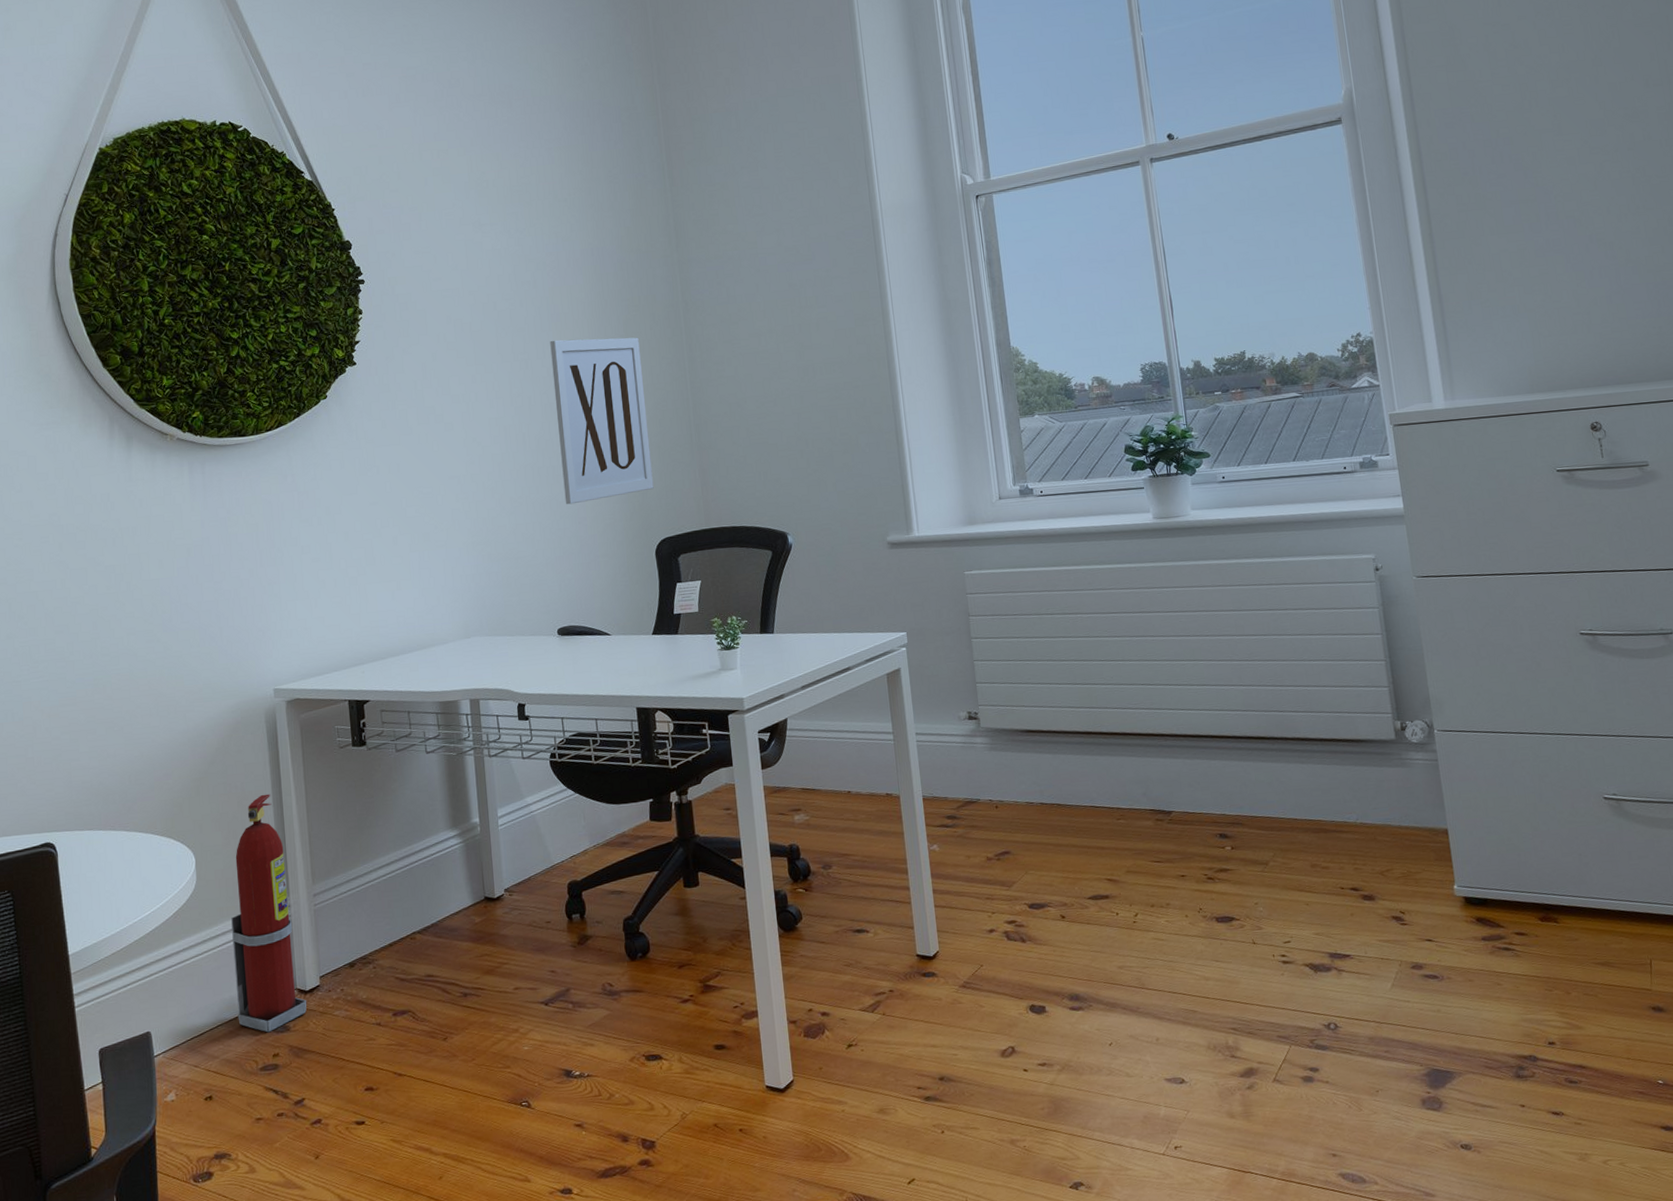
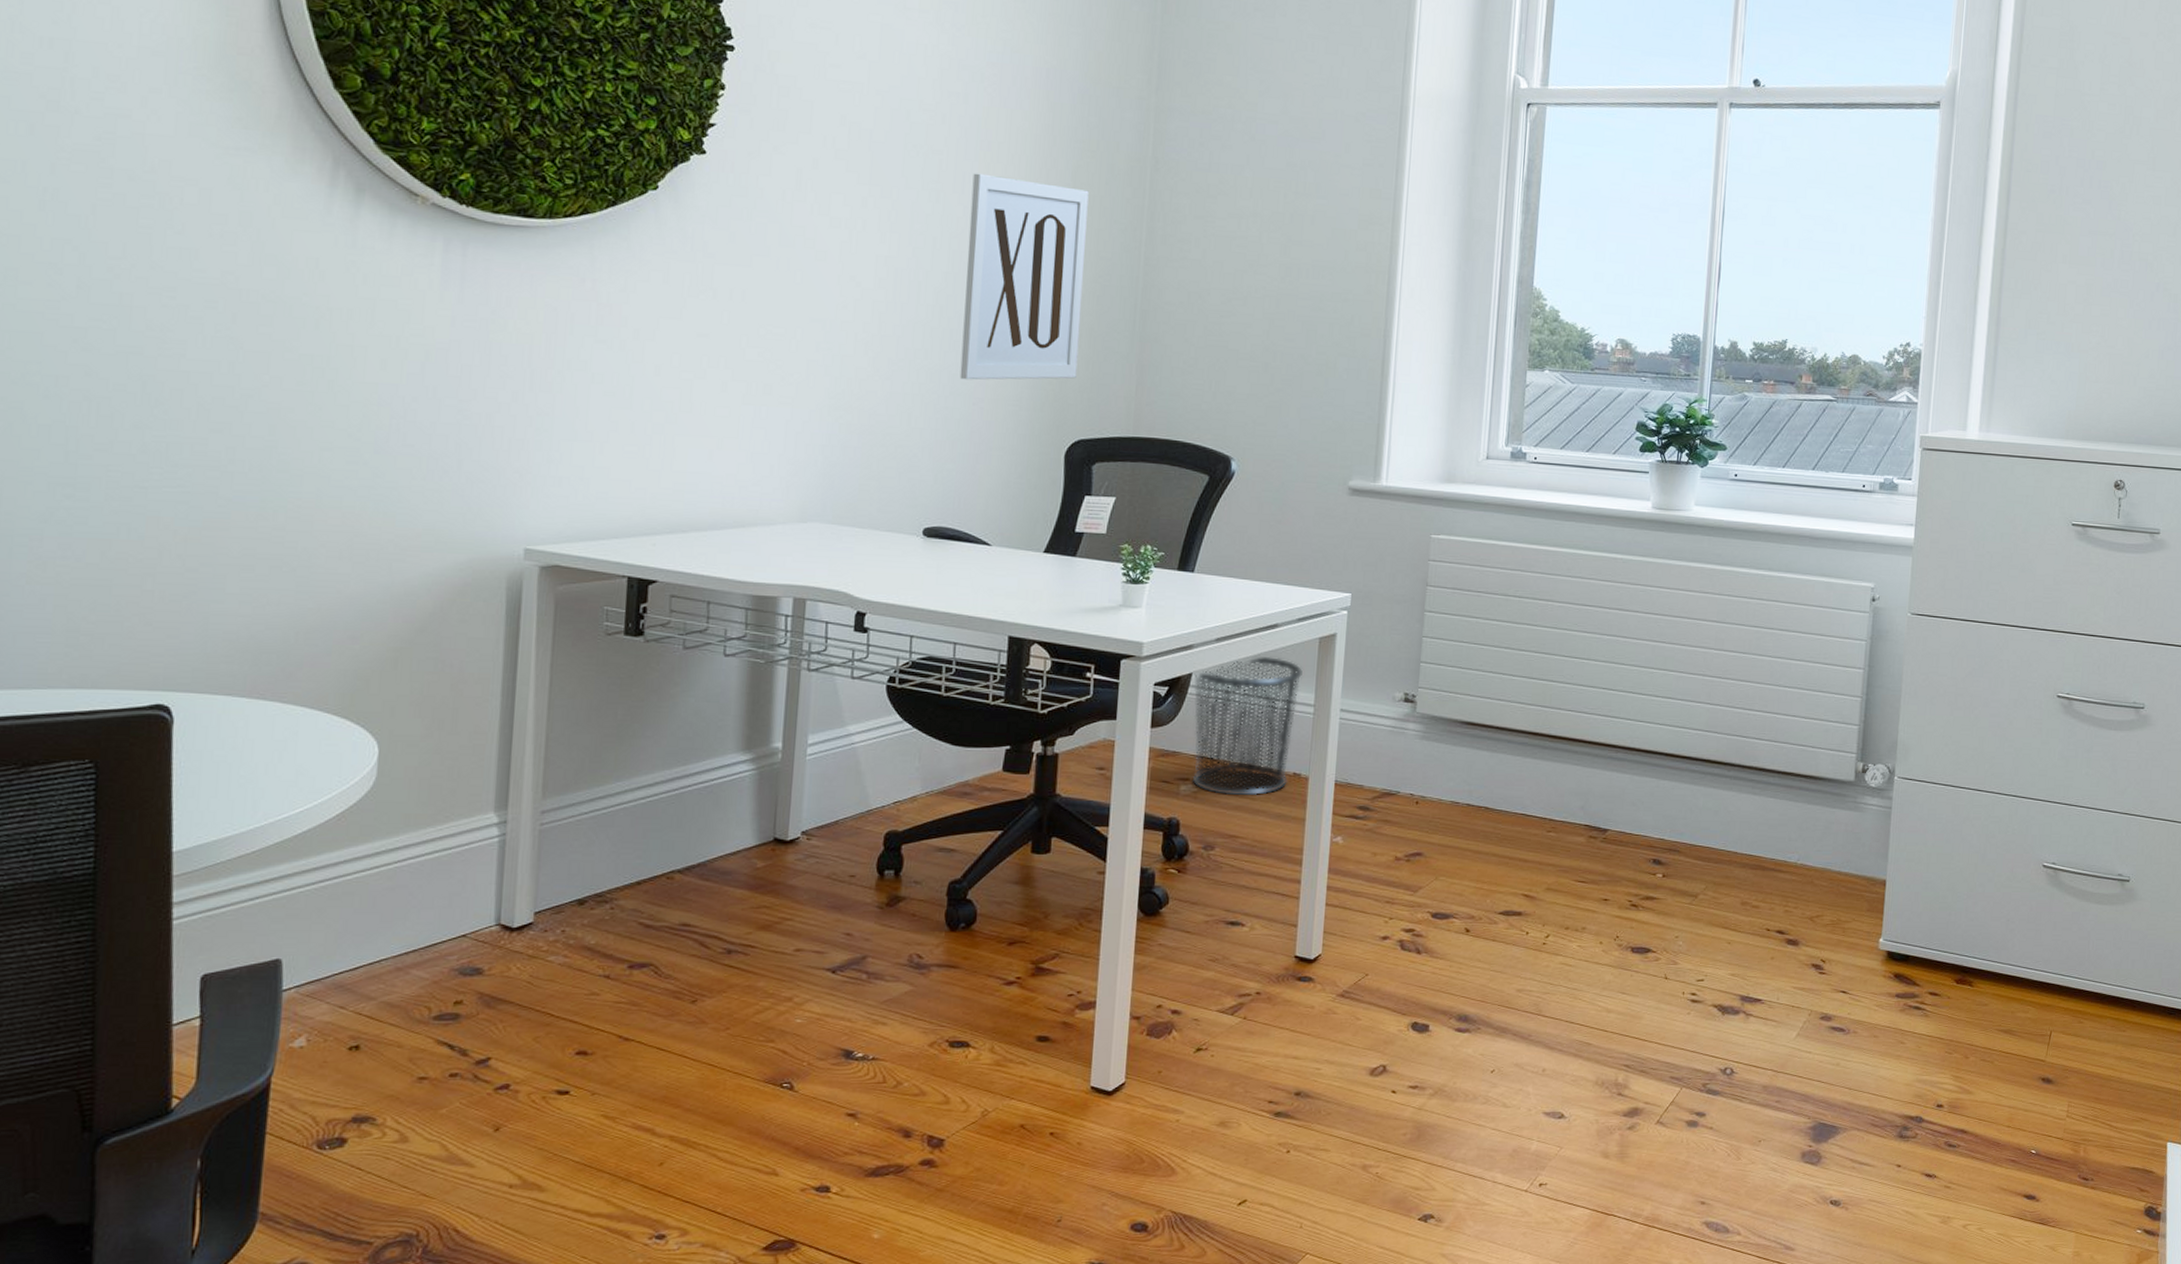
fire extinguisher: present [231,793,307,1033] -> none [411,679,512,974]
waste bin: none [789,695,882,820] -> present [1192,655,1303,796]

